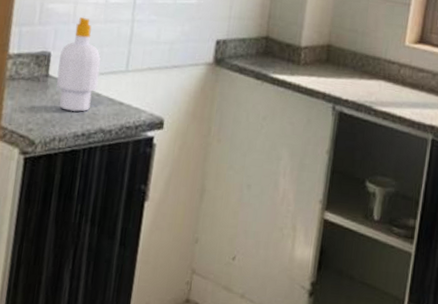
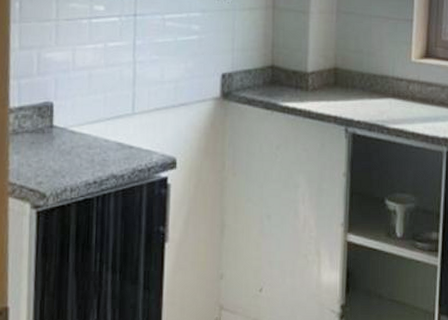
soap bottle: present [56,16,101,112] -> none [62,63,106,161]

